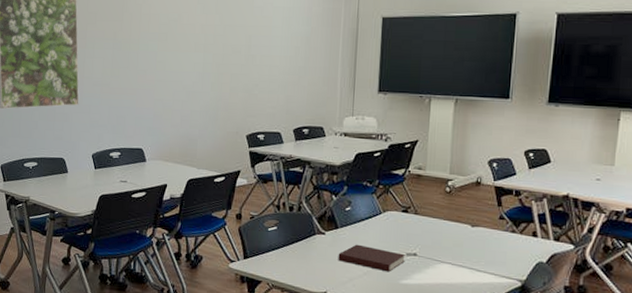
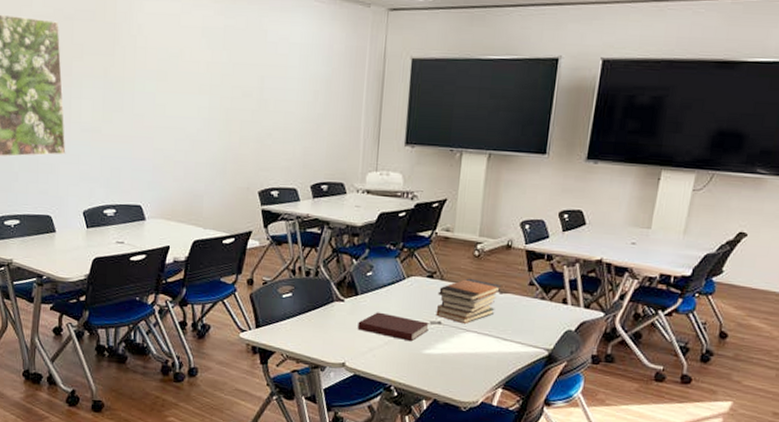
book stack: none [411,212,473,256] -> present [436,278,502,325]

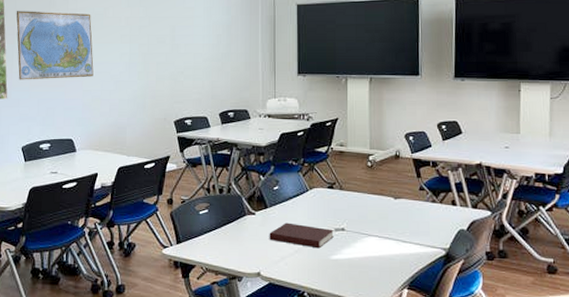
world map: none [73,46,167,134] -> present [16,11,94,80]
book stack: present [436,278,502,325] -> none [339,187,395,230]

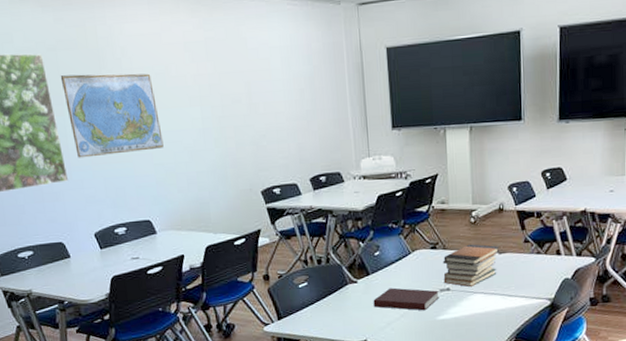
book stack: none [339,187,395,230] -> present [442,244,500,288]

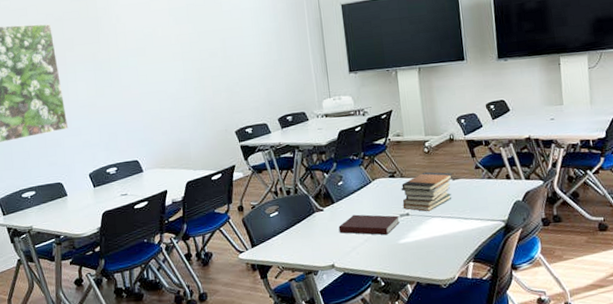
world map: present [60,73,164,158] -> none [65,35,151,109]

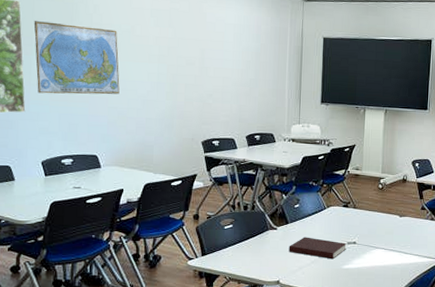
world map: none [65,35,151,109] -> present [34,21,120,95]
book stack: present [401,171,453,212] -> none [351,206,401,243]

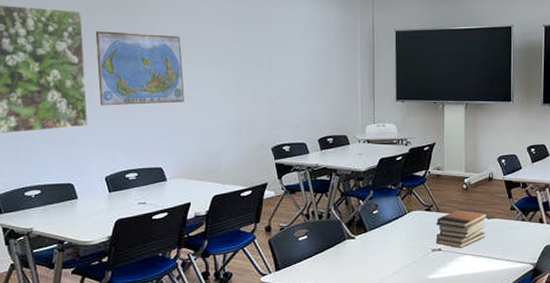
notebook: present [289,237,347,260] -> none [369,245,431,269]
book stack: none [351,206,401,243] -> present [436,208,489,249]

